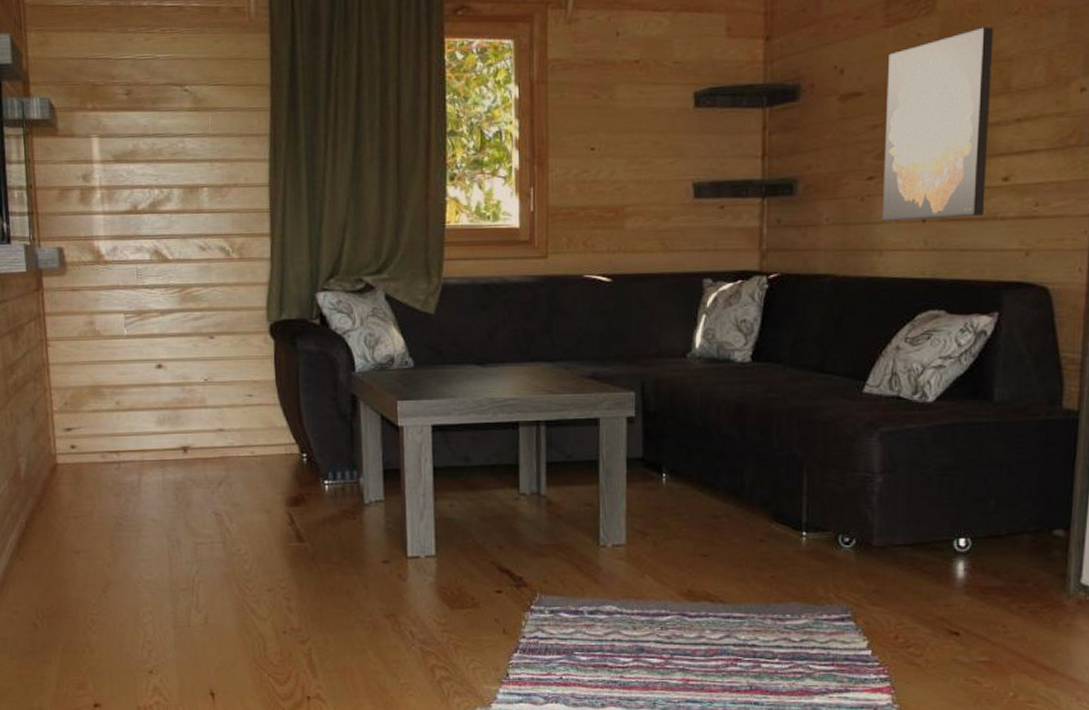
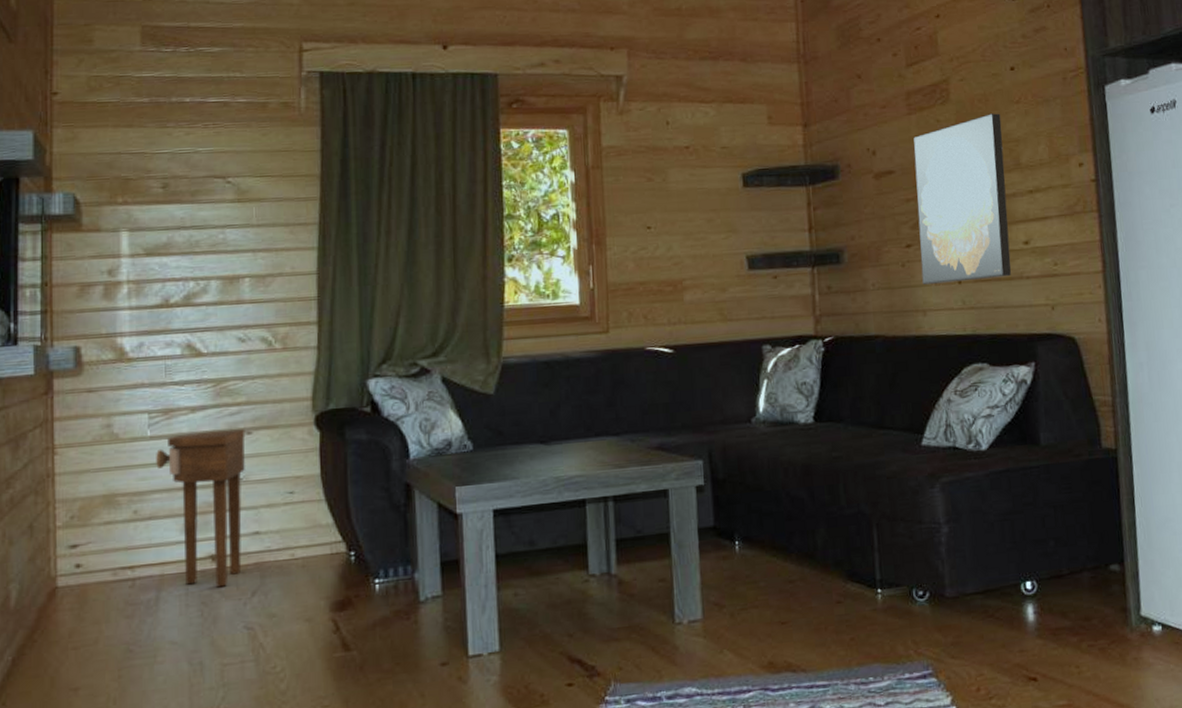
side table: none [132,333,209,476] -> present [156,429,245,588]

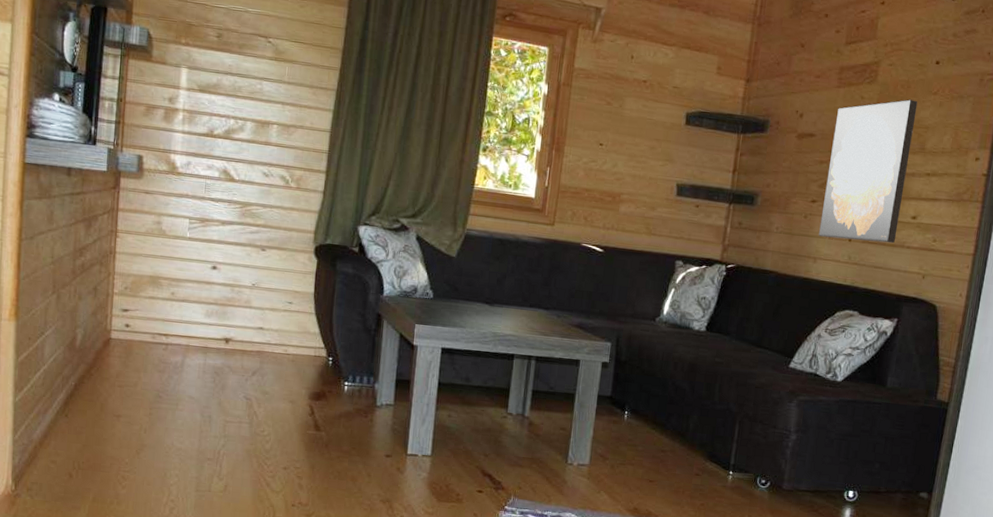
side table: present [156,429,245,588] -> none [191,240,261,364]

